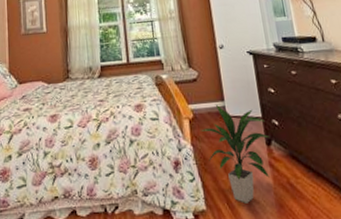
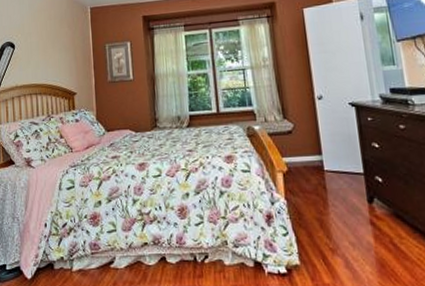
indoor plant: present [201,104,270,204] -> none [296,158,371,261]

